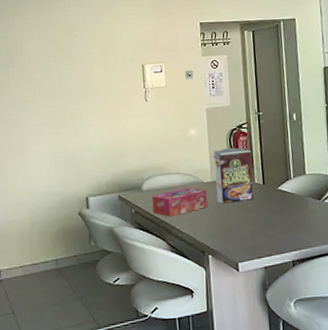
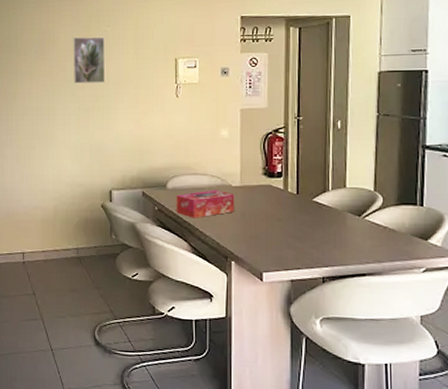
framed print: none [40,47,76,94] -> present [72,36,106,84]
cereal box: present [213,147,254,204] -> none [244,152,288,210]

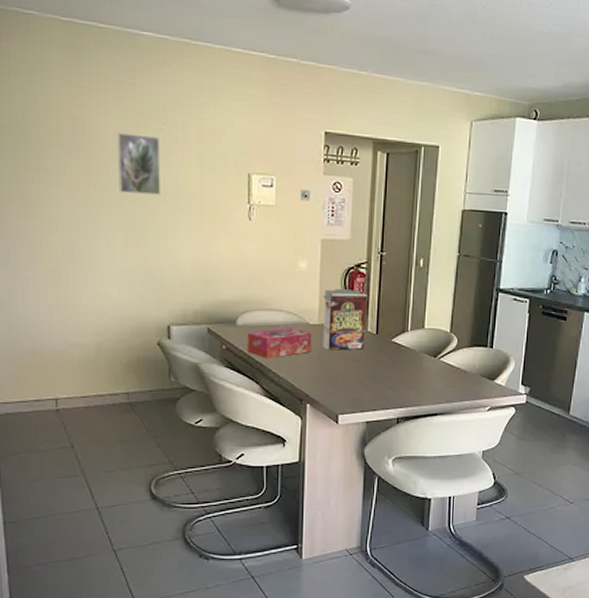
cereal box: none [244,152,288,210] -> present [322,288,369,351]

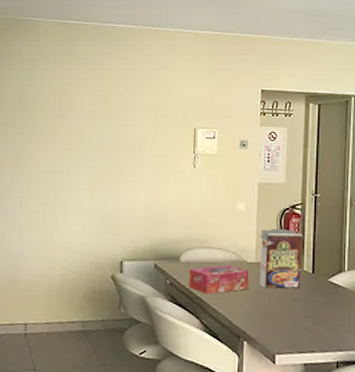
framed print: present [116,133,162,195] -> none [89,101,124,149]

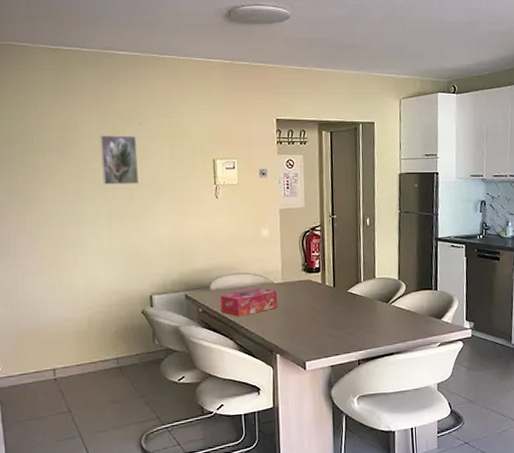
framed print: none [89,101,124,149] -> present [99,135,140,185]
cereal box: present [259,228,304,289] -> none [285,249,325,305]

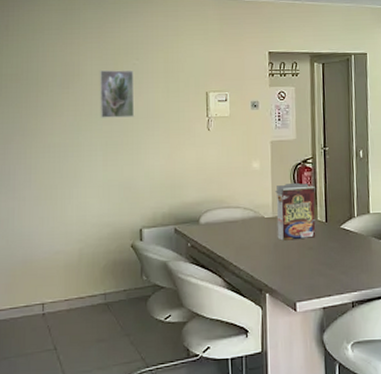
tissue box: present [220,288,277,317] -> none [209,222,267,253]
cereal box: none [285,249,325,305] -> present [275,182,317,241]

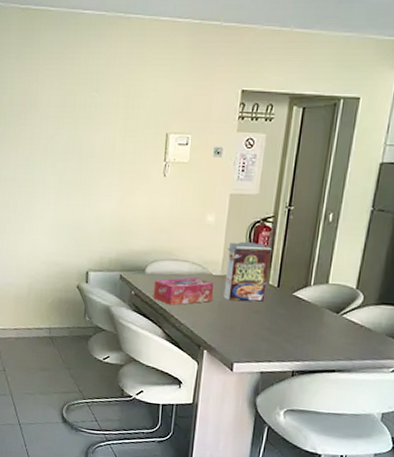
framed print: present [99,70,135,118] -> none [55,102,92,156]
tissue box: none [209,222,267,253] -> present [153,277,213,305]

